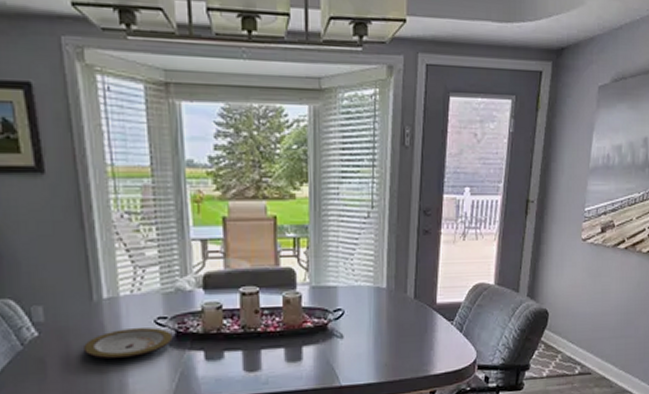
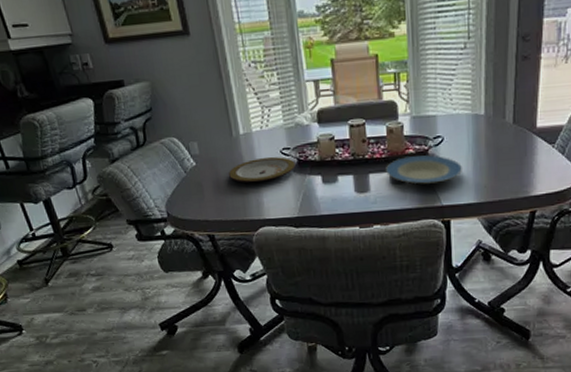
plate: none [280,329,363,362] -> present [386,155,462,184]

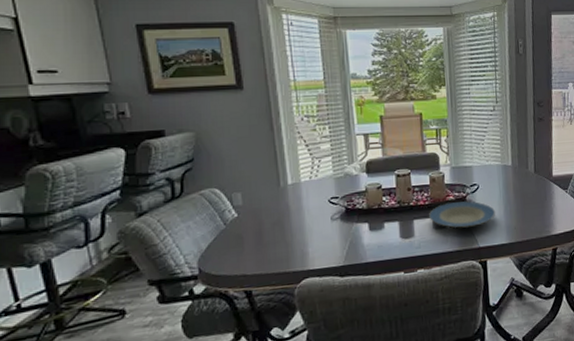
plate: present [229,156,296,183] -> none [273,206,343,233]

